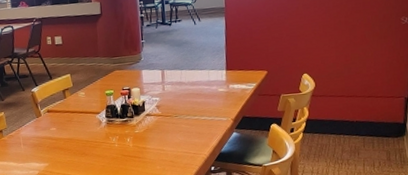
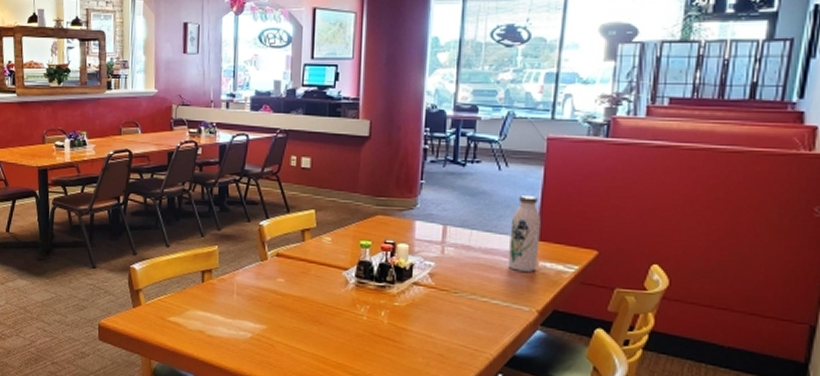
water bottle: none [207,39,229,94] -> present [507,196,541,272]

